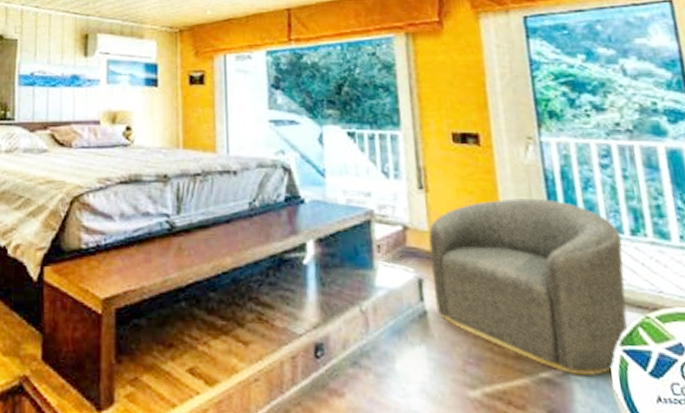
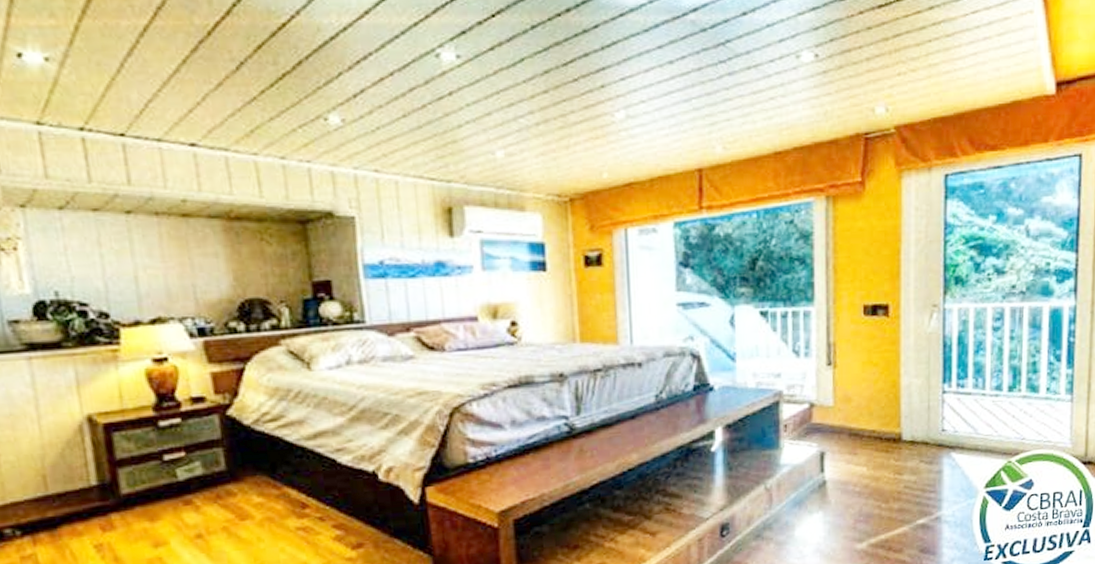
armchair: present [428,198,628,376] -> none [833,365,1000,518]

